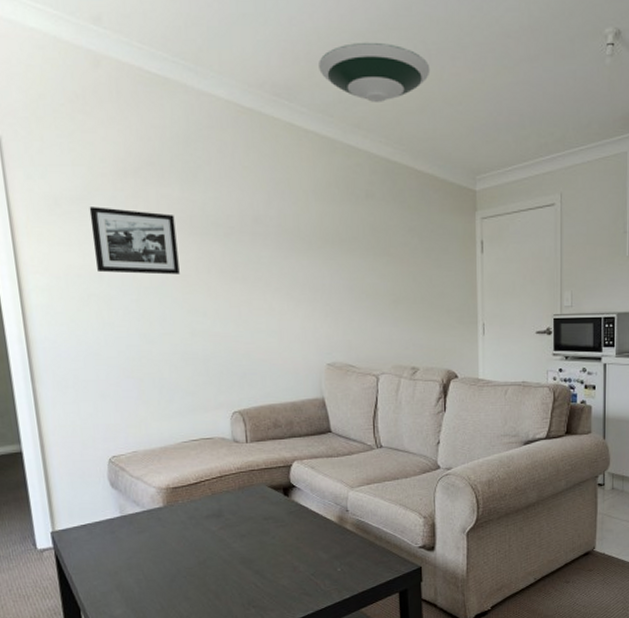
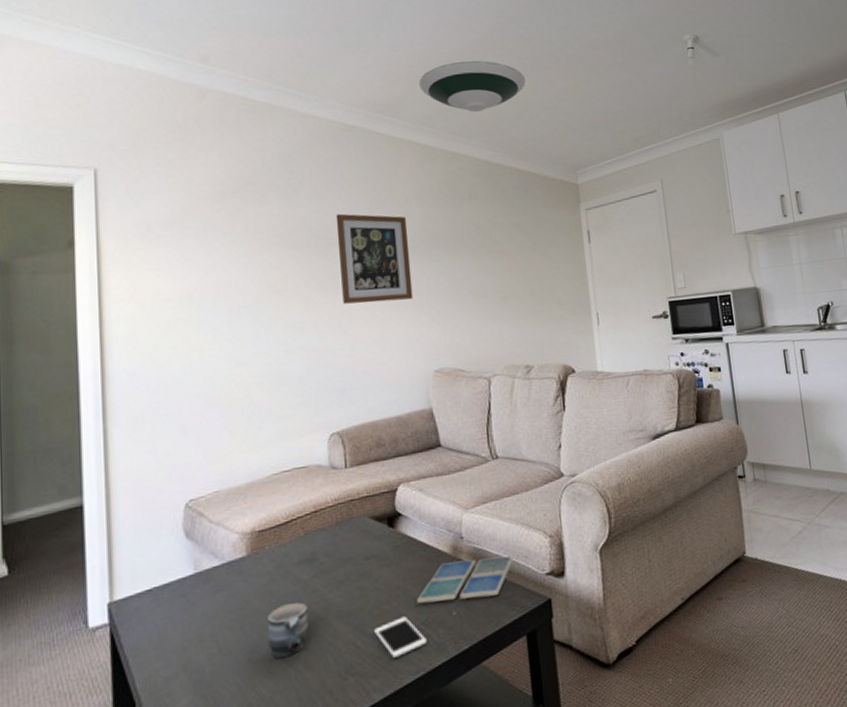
picture frame: present [89,207,180,275] -> none [183,229,276,296]
mug: none [183,548,217,589] -> present [267,602,309,659]
wall art: none [234,202,309,295] -> present [335,213,413,304]
cell phone: none [272,568,315,598] -> present [374,616,427,658]
drink coaster: none [308,529,391,560] -> present [417,555,514,604]

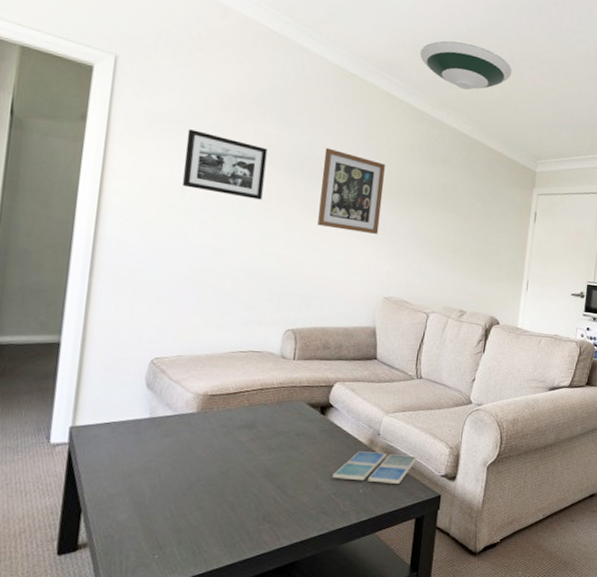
picture frame: none [183,229,276,296] -> present [182,129,268,200]
mug: present [267,602,309,659] -> none [202,457,241,499]
cell phone: present [374,616,427,658] -> none [293,486,335,515]

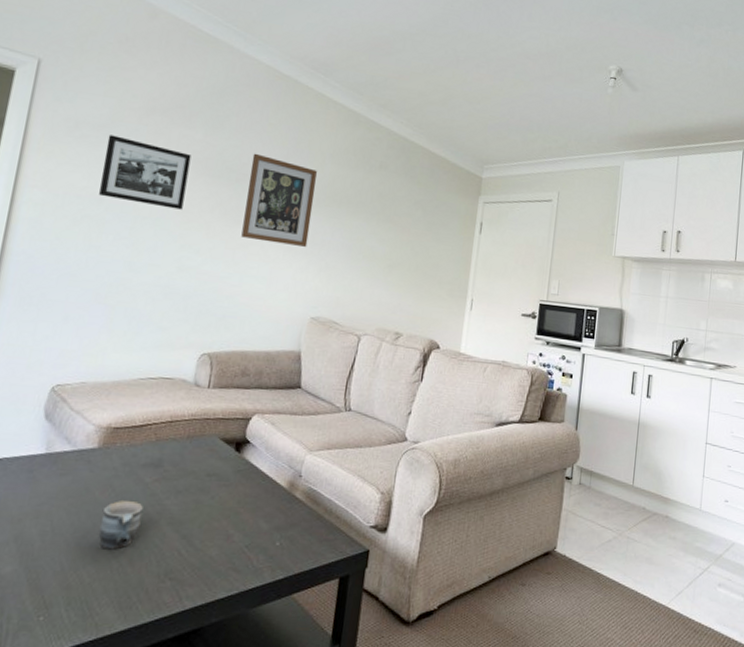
mug: none [202,457,241,499] -> present [98,501,143,550]
drink coaster: present [332,451,418,484] -> none [246,496,344,536]
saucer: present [420,41,512,90] -> none [358,39,457,91]

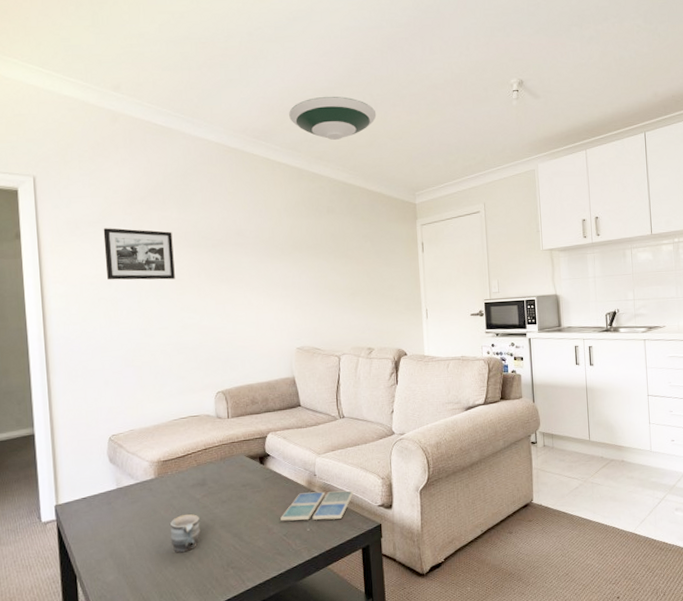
wall art: present [241,153,317,248] -> none [221,220,281,293]
drink coaster: none [246,496,344,536] -> present [281,490,354,521]
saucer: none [358,39,457,91] -> present [289,96,377,140]

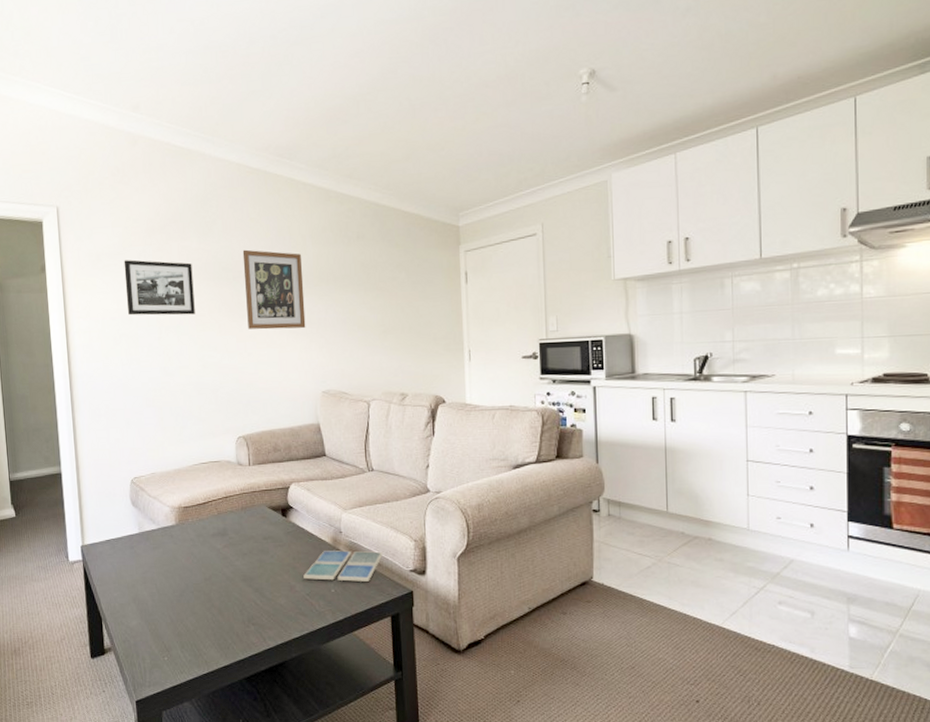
mug: present [170,514,200,553] -> none [191,565,221,604]
wall art: none [221,220,281,293] -> present [242,249,306,330]
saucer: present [289,96,377,140] -> none [316,103,415,155]

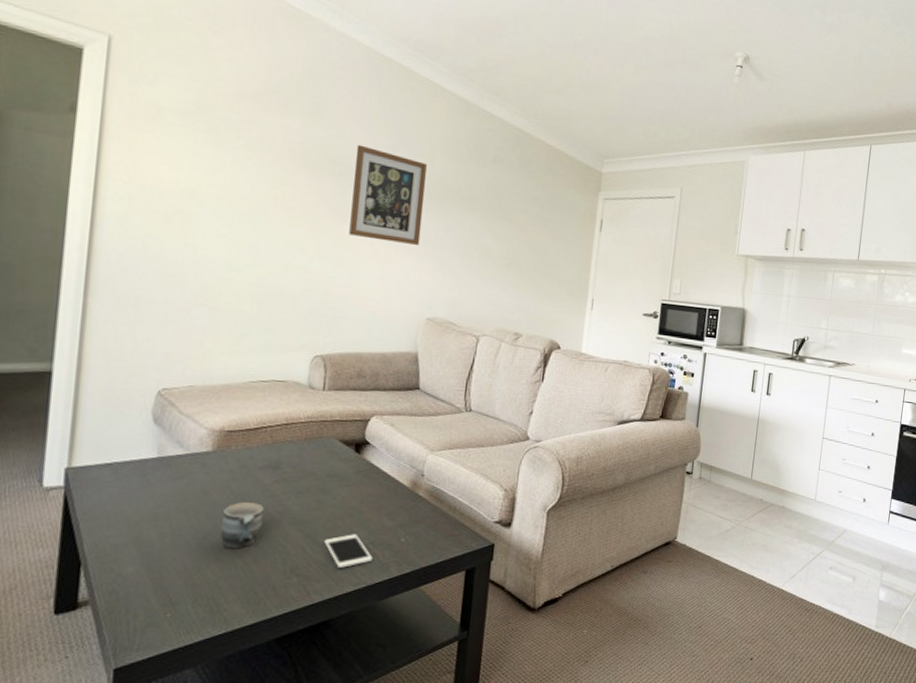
picture frame: present [123,259,195,316] -> none [190,122,290,206]
mug: none [191,565,221,604] -> present [220,502,264,549]
cell phone: none [270,587,310,617] -> present [324,534,373,568]
drink coaster: present [303,550,383,582] -> none [370,495,468,531]

